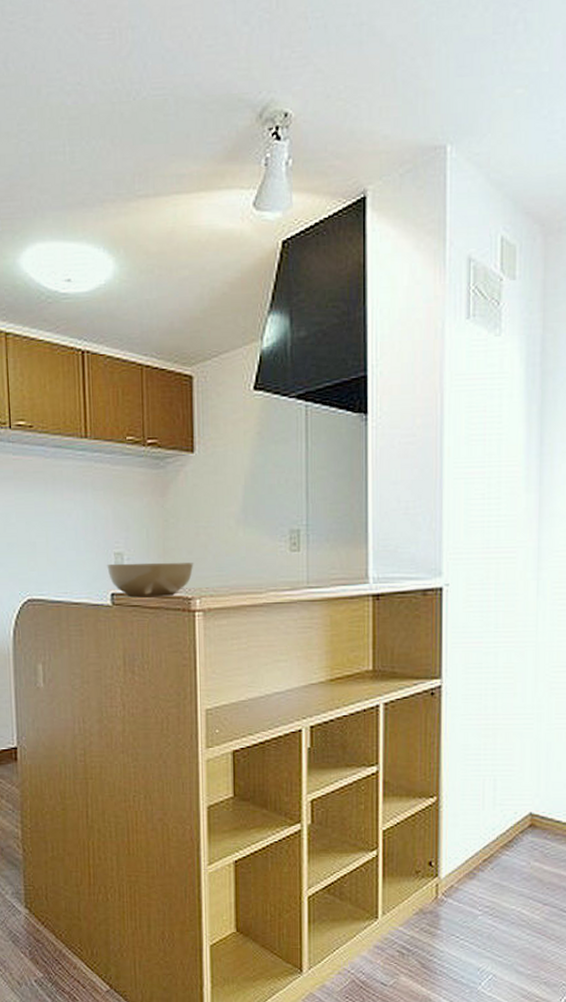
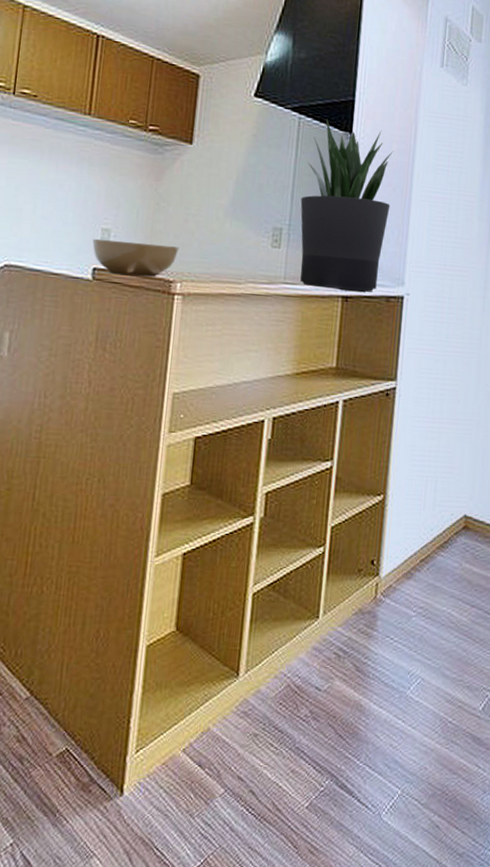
planter: none [317,401,419,588] -> present [300,118,393,292]

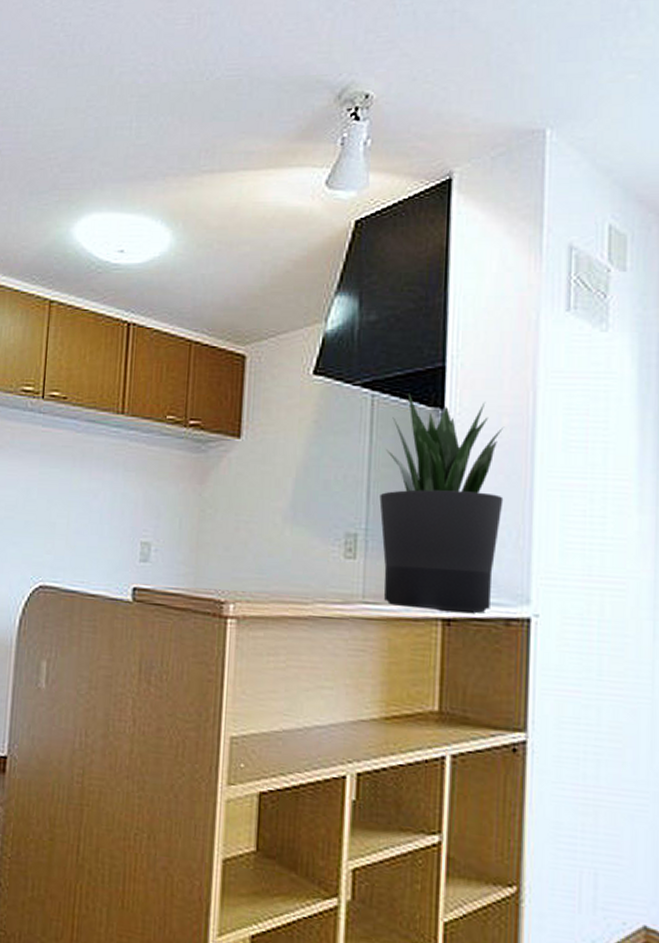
bowl: present [91,238,180,278] -> none [130,553,231,598]

